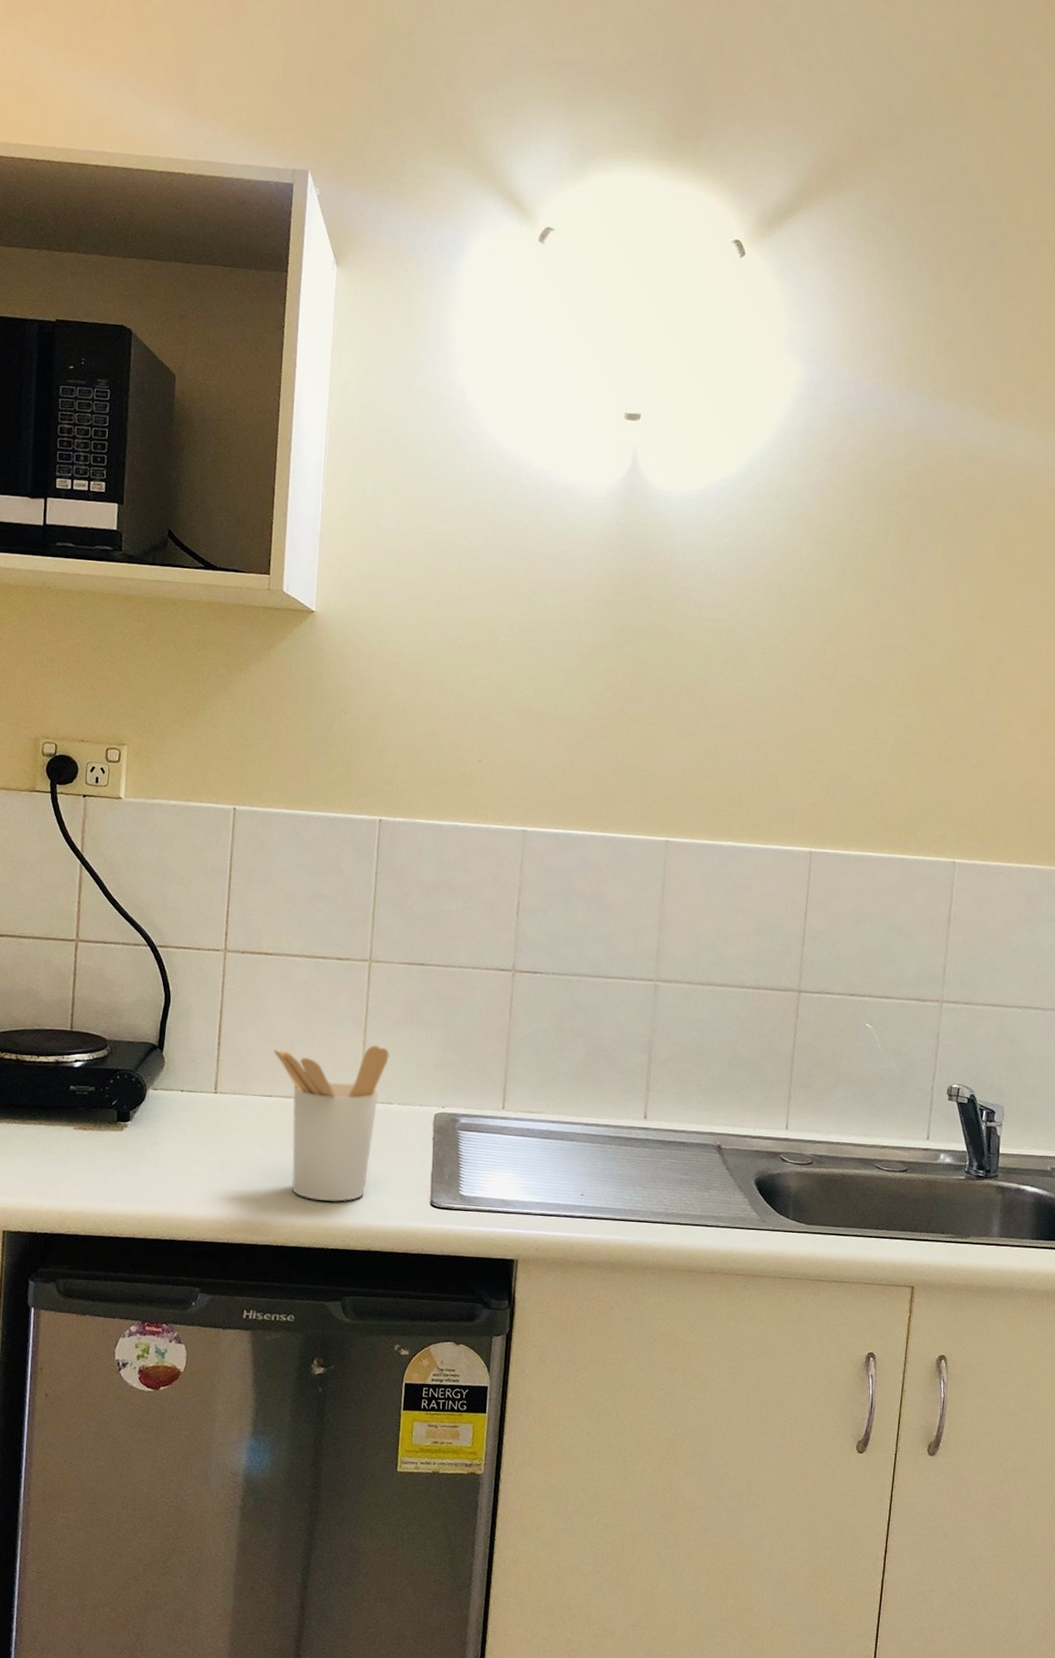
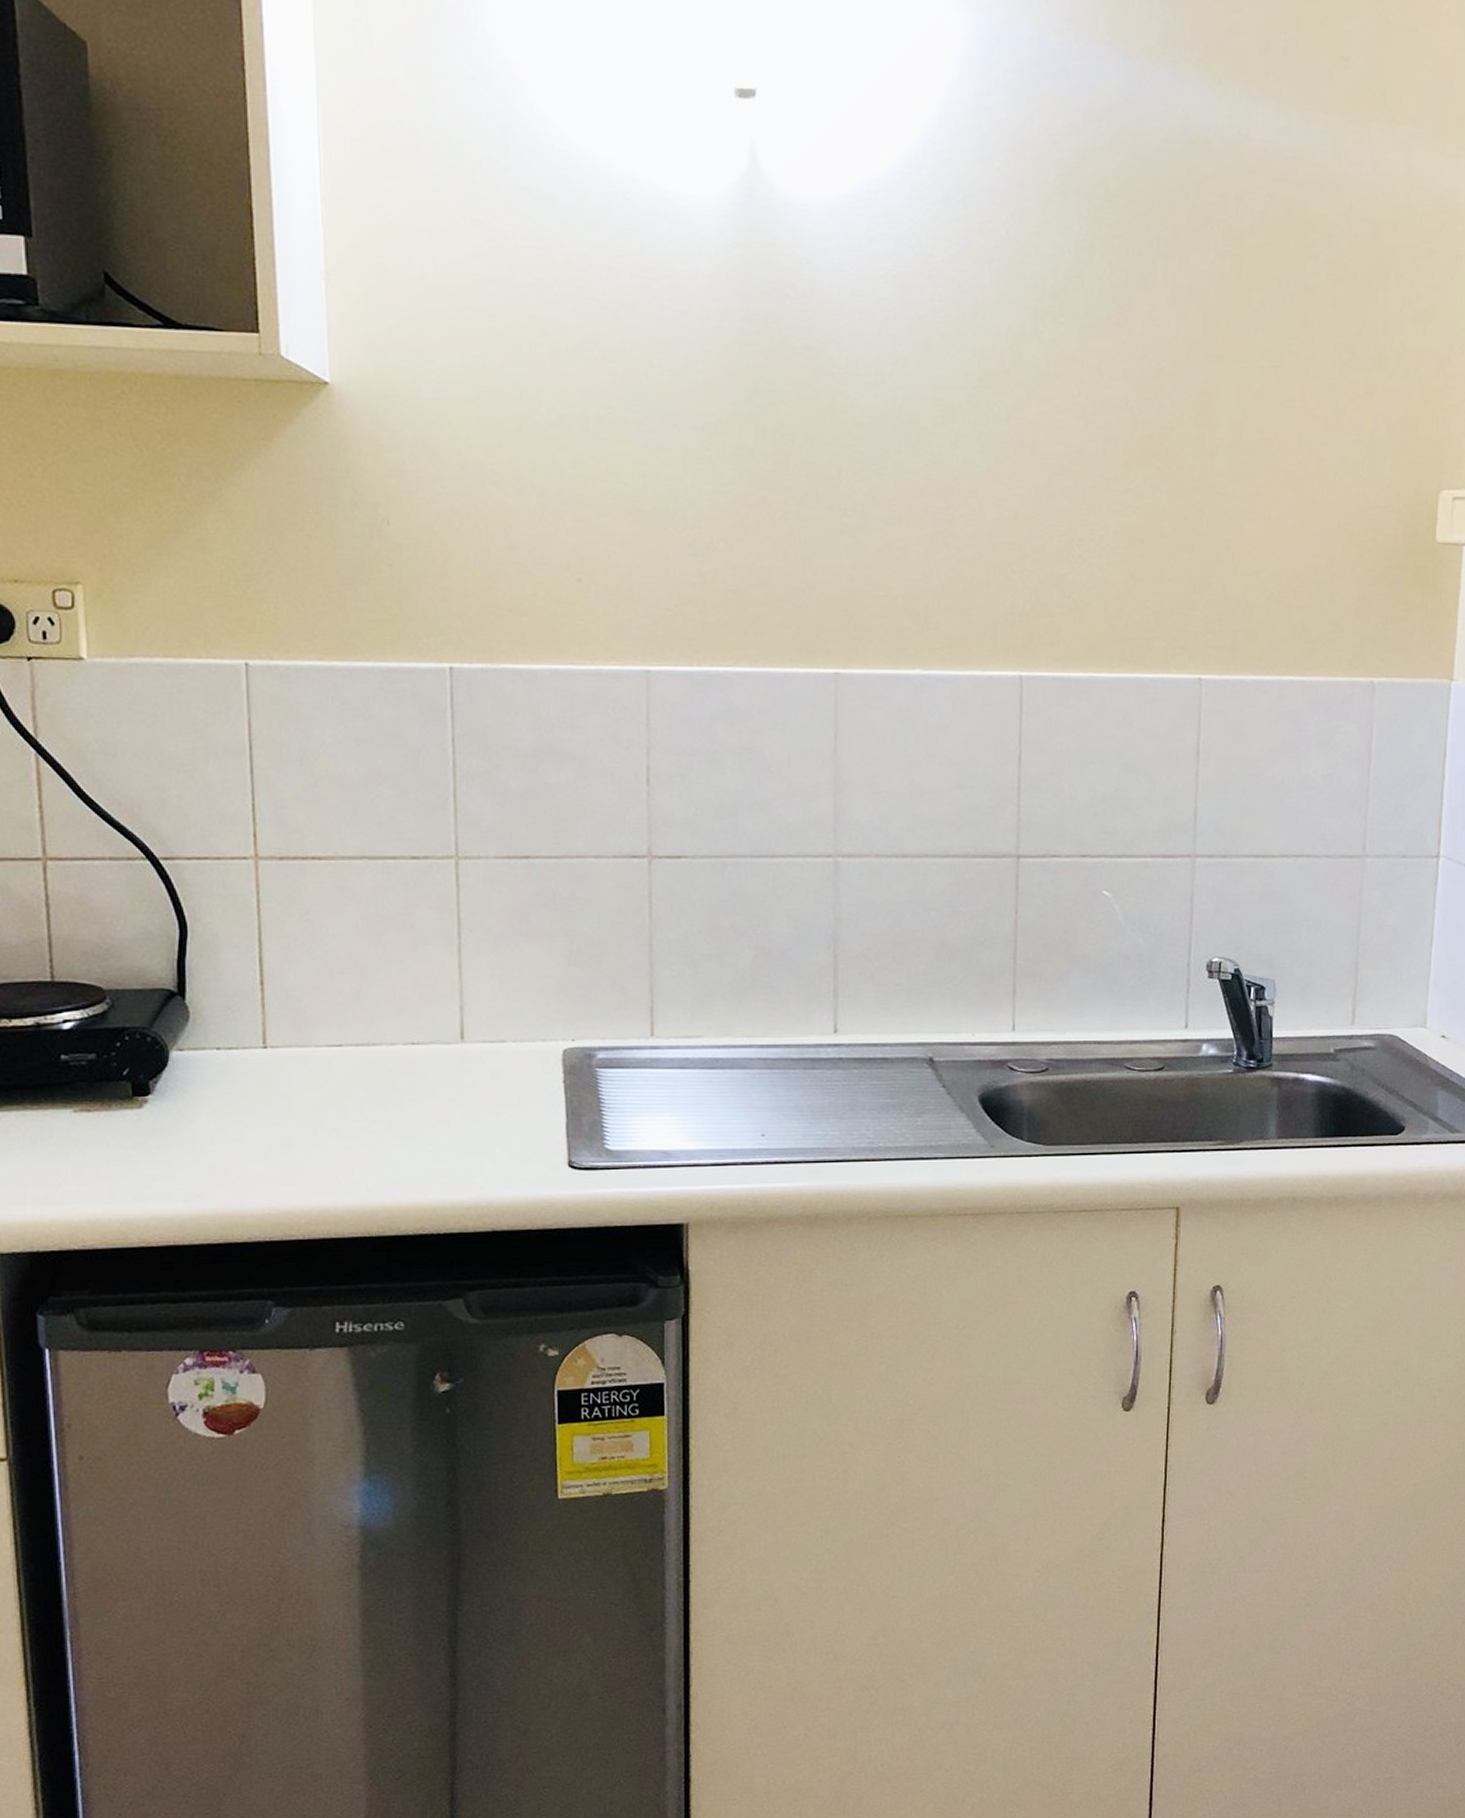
utensil holder: present [273,1045,389,1202] -> none [338,967,495,1174]

